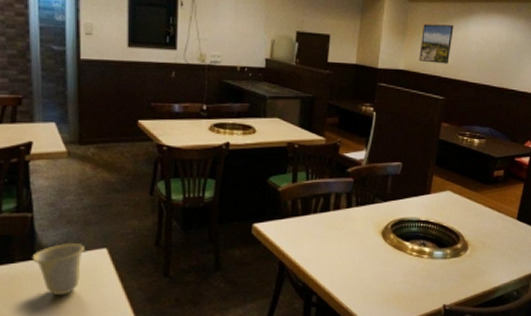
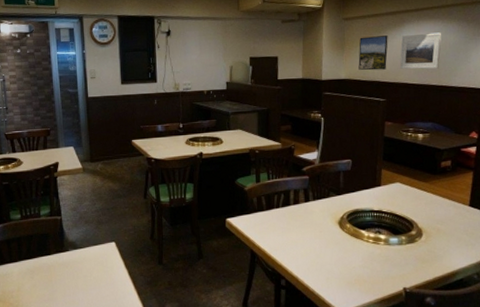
cup: present [32,244,85,296] -> none [62,239,99,280]
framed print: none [463,28,508,69] -> present [400,32,441,70]

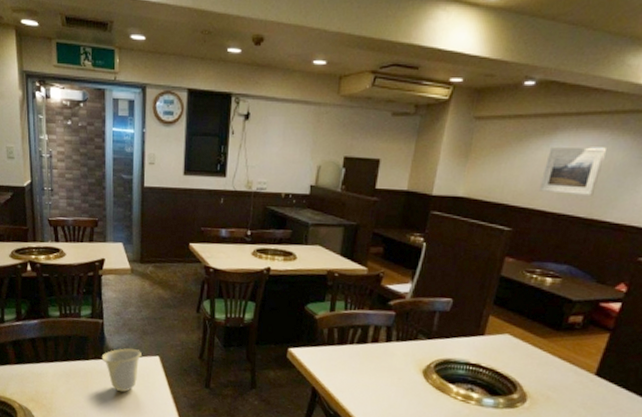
cup: none [62,239,99,280] -> present [101,348,142,393]
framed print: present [358,35,388,71] -> none [483,144,531,190]

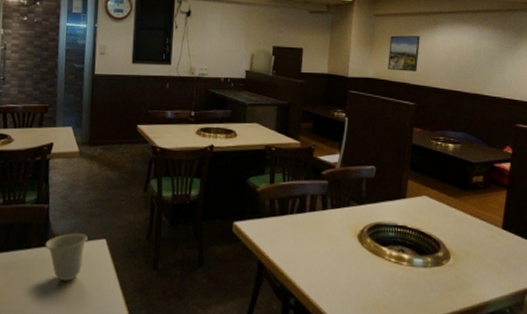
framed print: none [483,144,531,190] -> present [388,35,420,72]
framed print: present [540,147,606,197] -> none [432,37,476,76]

